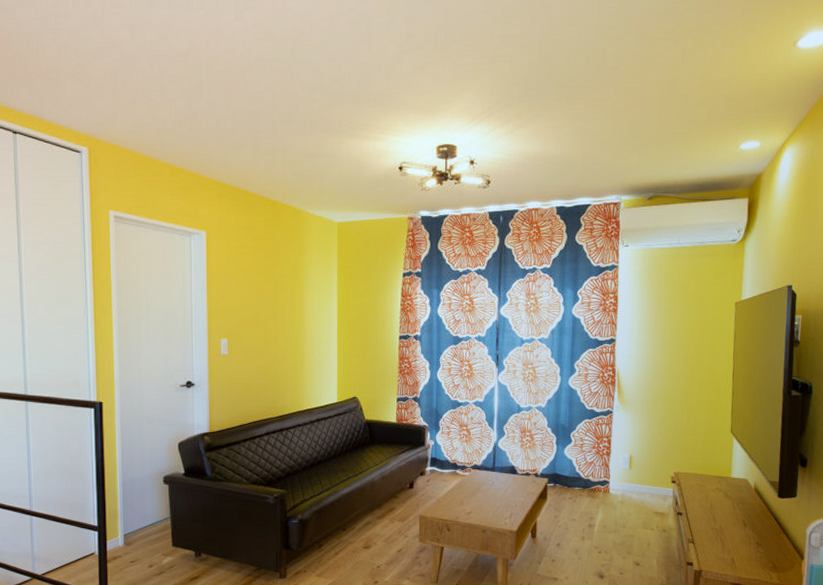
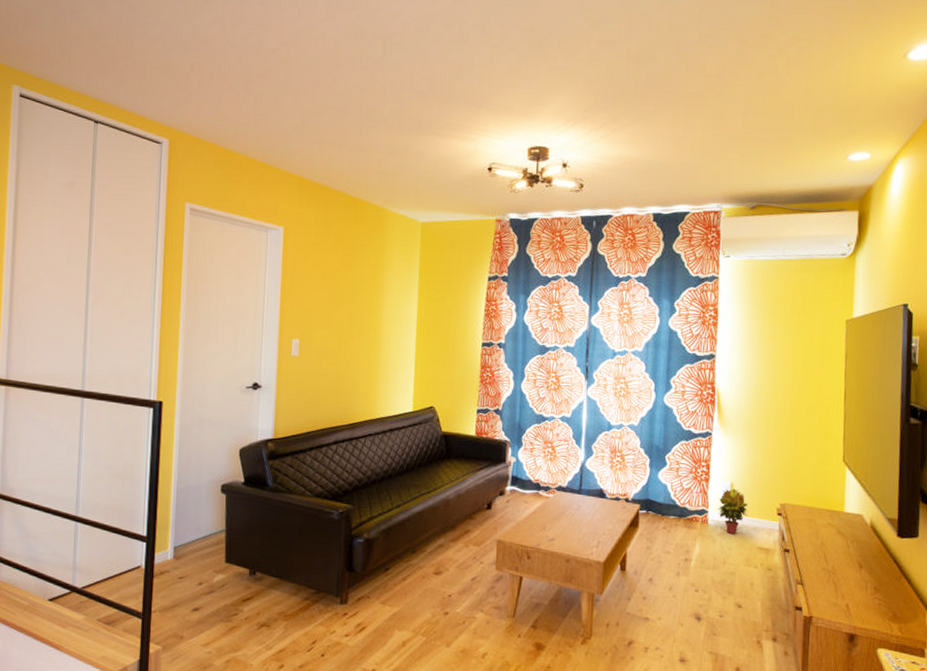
potted plant: none [618,460,646,501] -> present [718,488,749,534]

